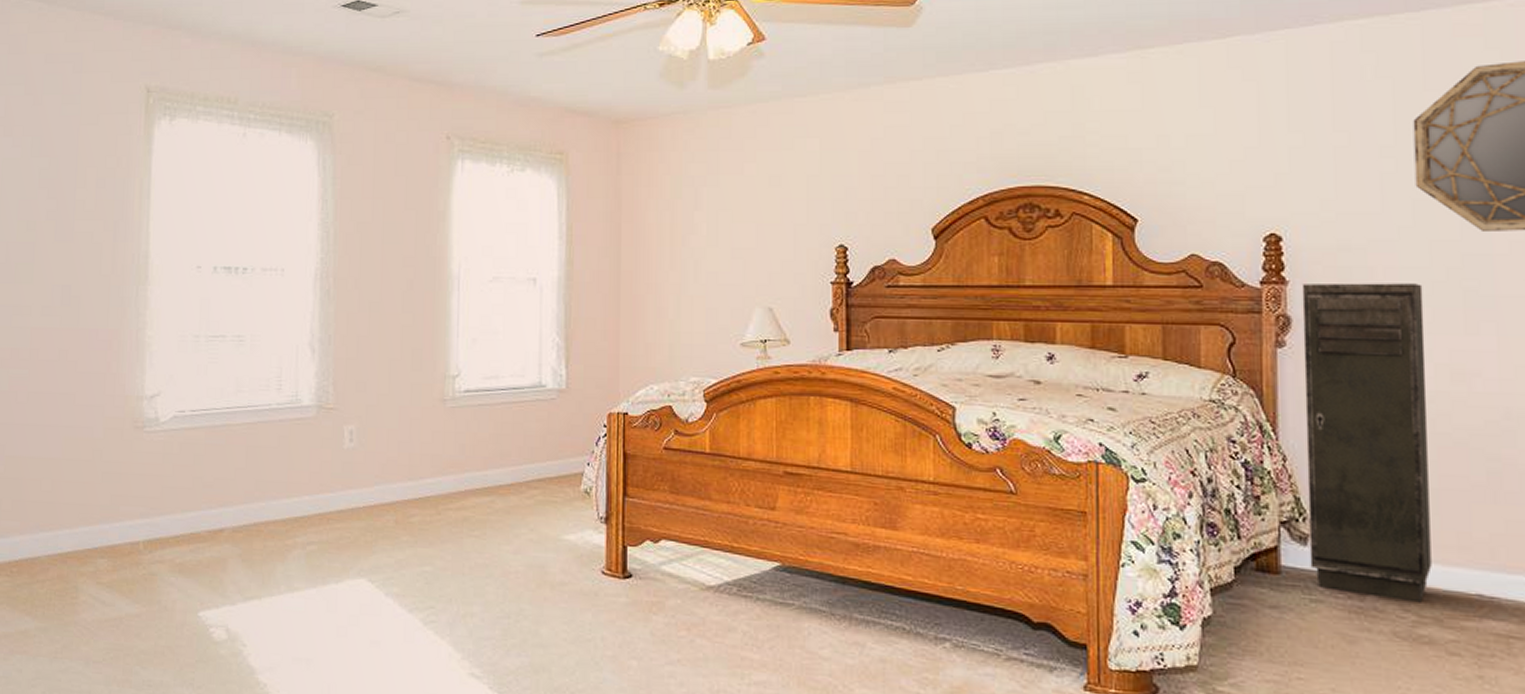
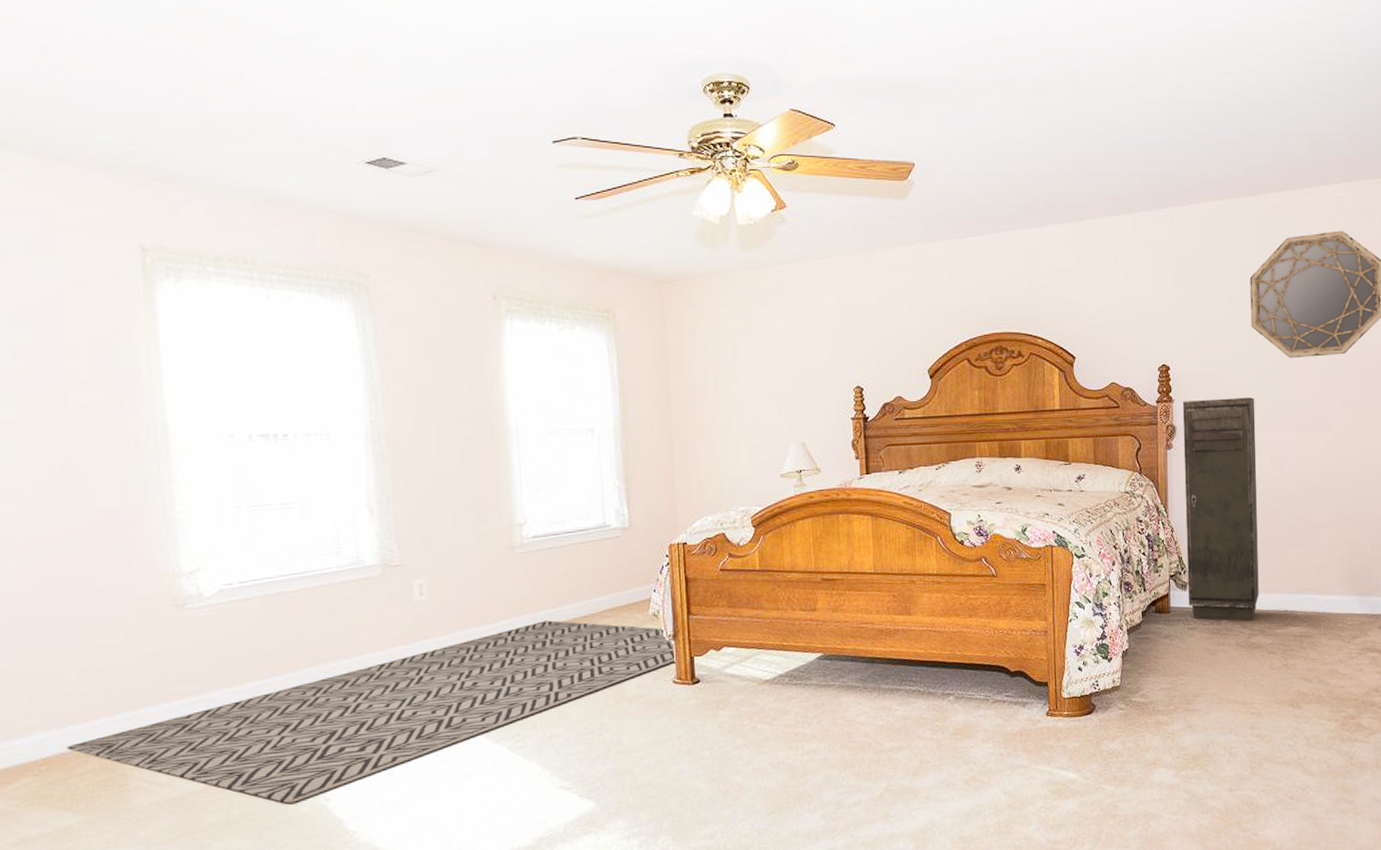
rug: none [34,484,606,643] -> present [66,620,676,804]

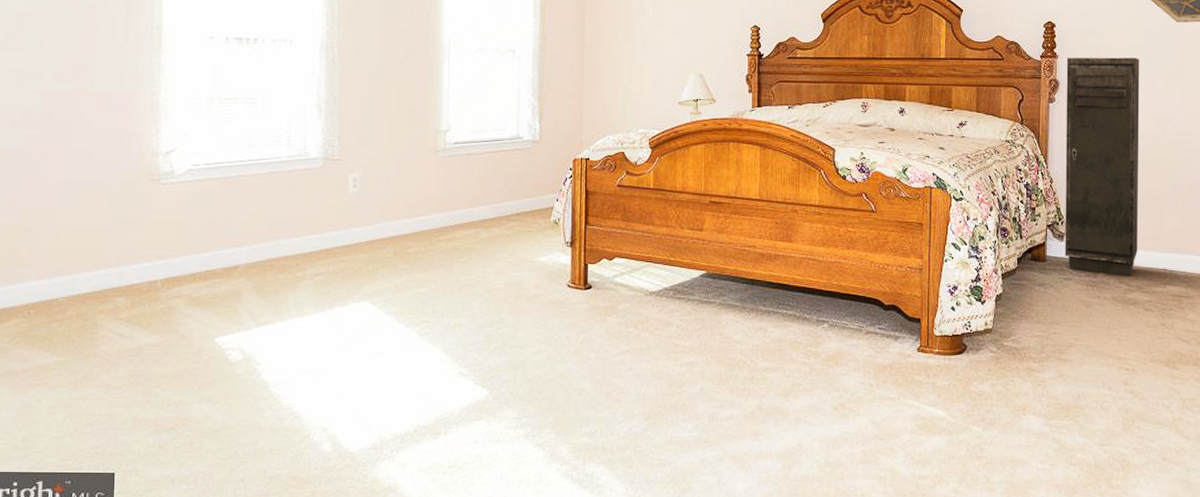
rug: present [66,620,676,804] -> none [52,219,571,364]

